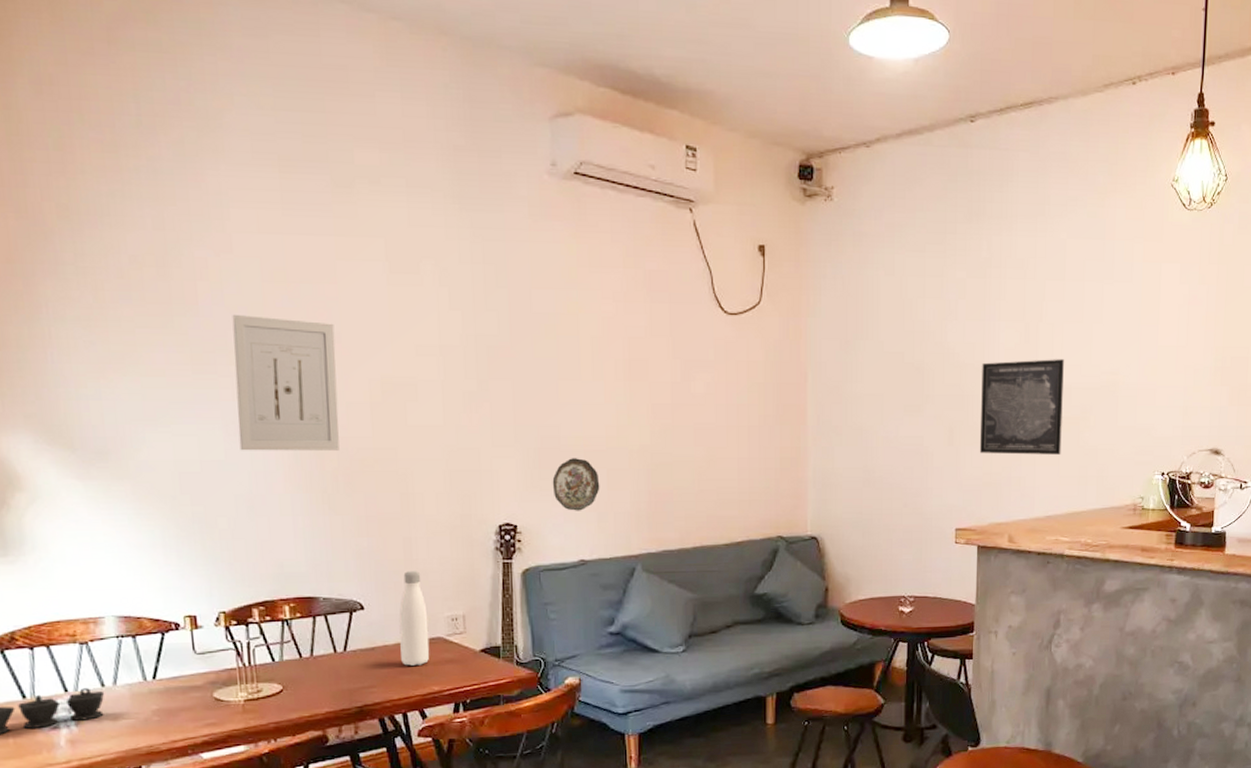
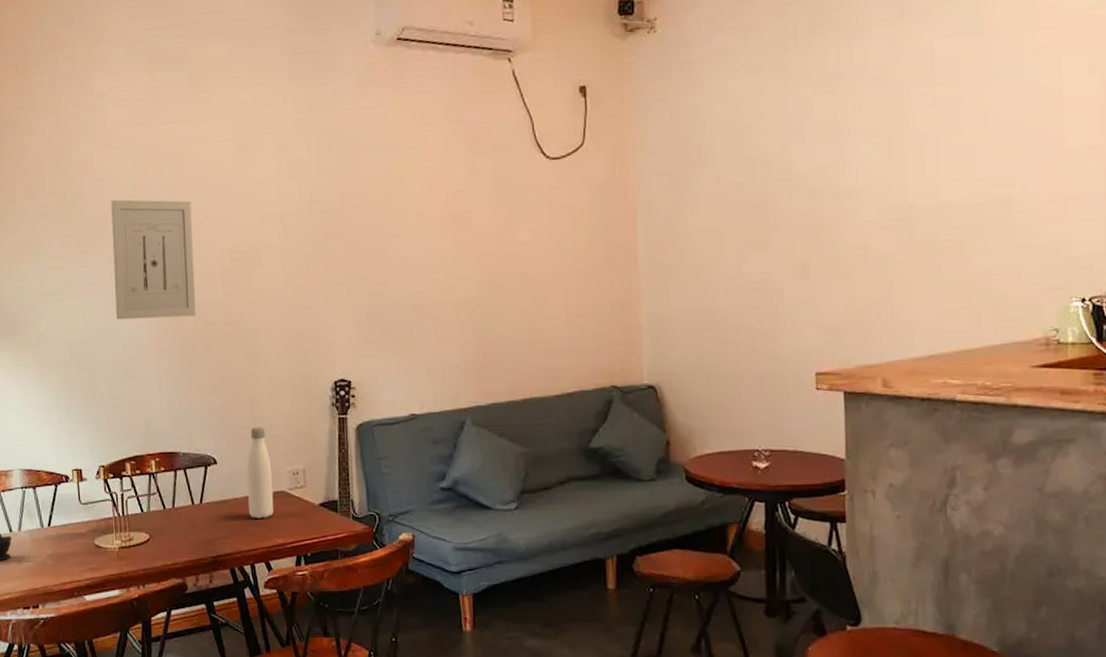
decorative plate: present [552,458,600,511] -> none [383,313,429,366]
wall art: present [979,359,1064,455] -> none [837,174,944,287]

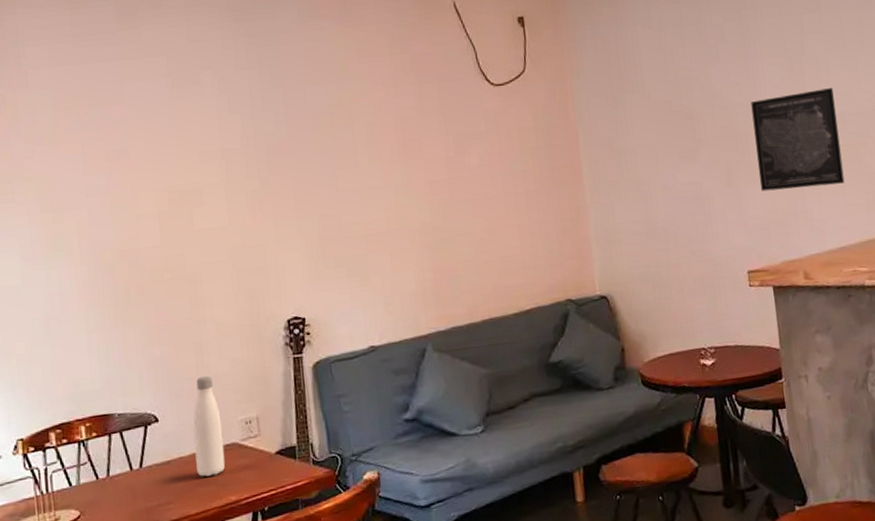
wall art: present [111,199,196,320] -> none [28,141,130,274]
wall art: none [837,174,944,287] -> present [751,88,845,192]

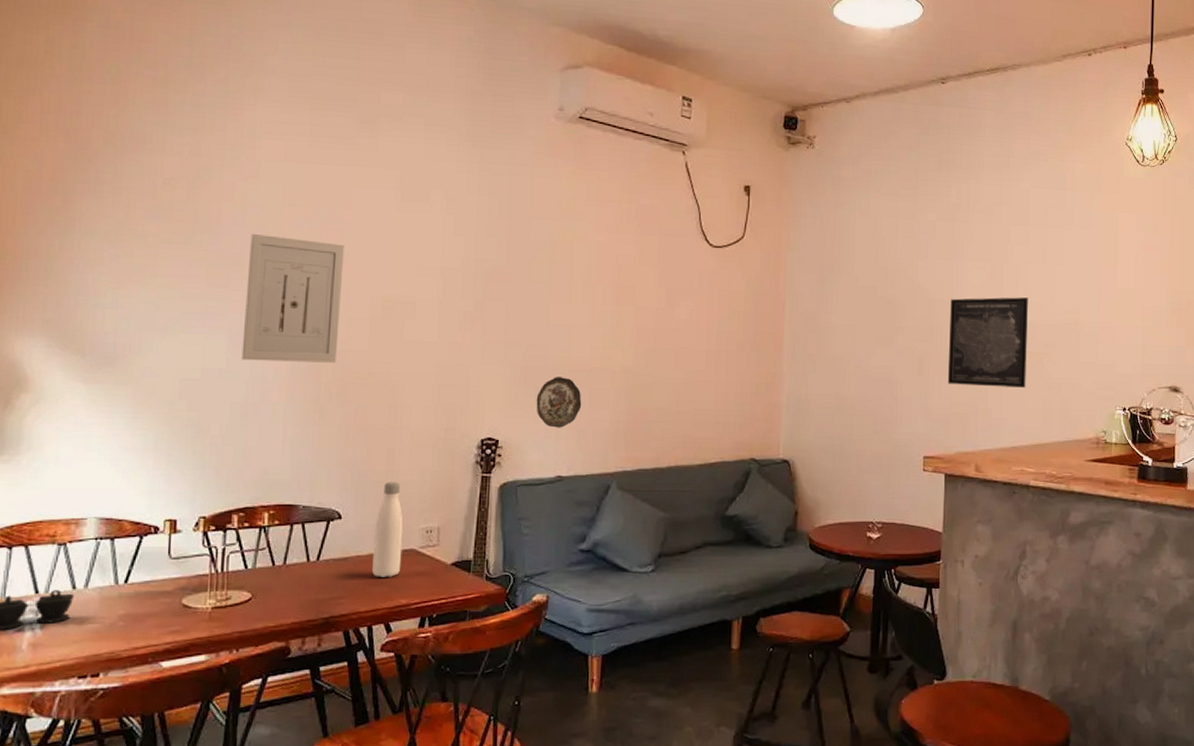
wall art: none [28,141,130,274] -> present [241,233,345,363]
decorative plate: none [337,243,385,297] -> present [536,377,582,428]

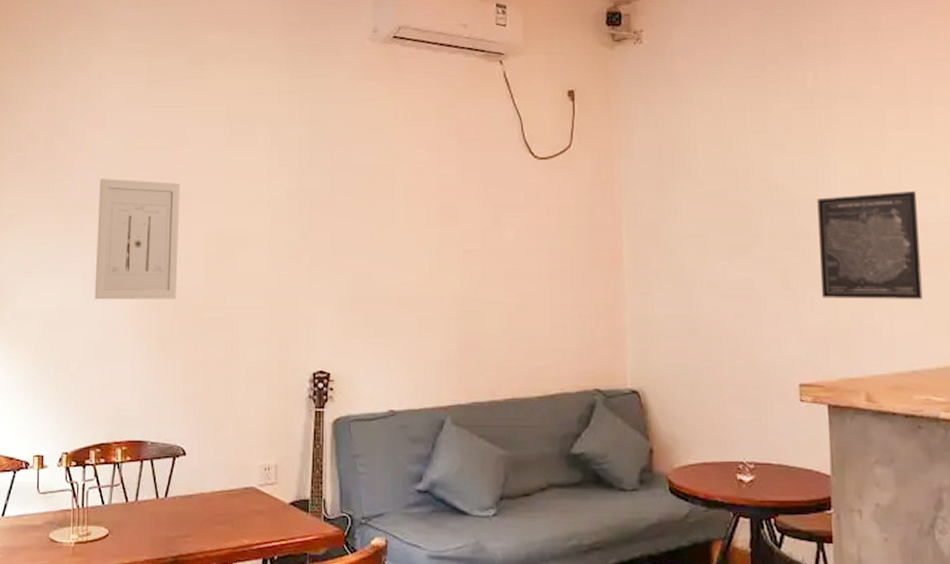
water bottle: present [372,482,404,577] -> none [216,418,243,516]
decorative plate: present [536,377,582,428] -> none [365,305,411,359]

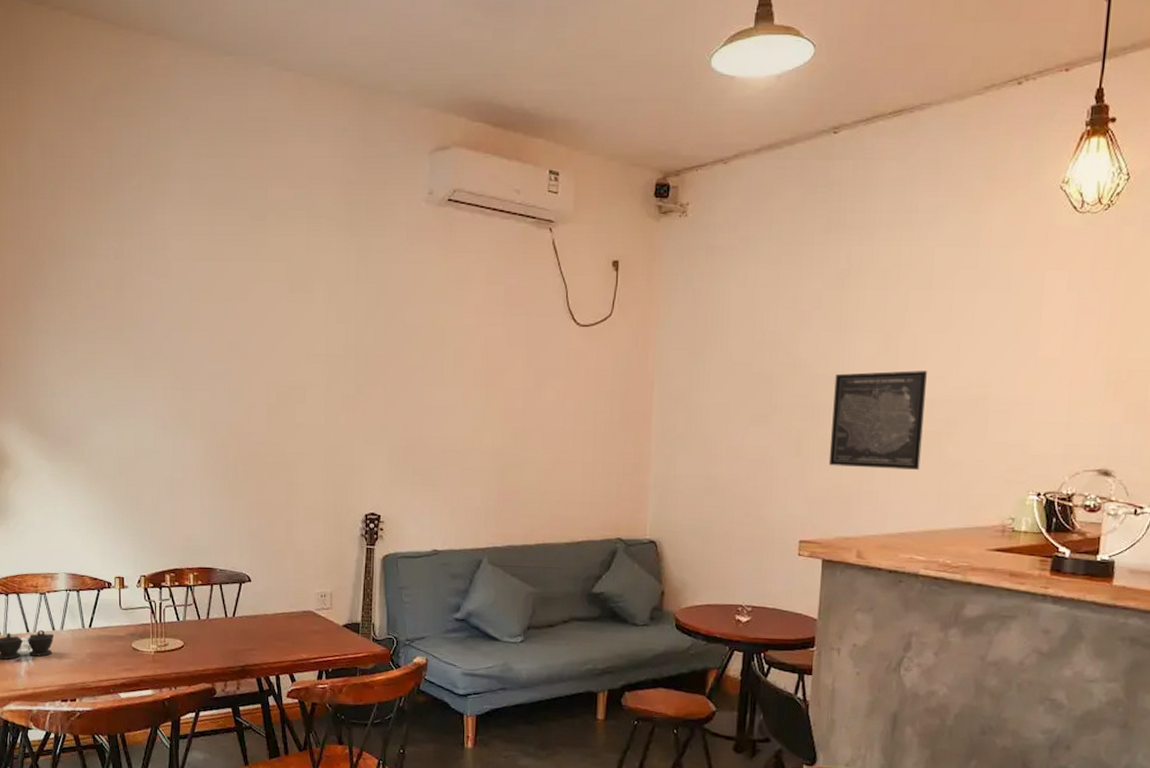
wall art: present [94,178,180,300] -> none [165,327,243,444]

